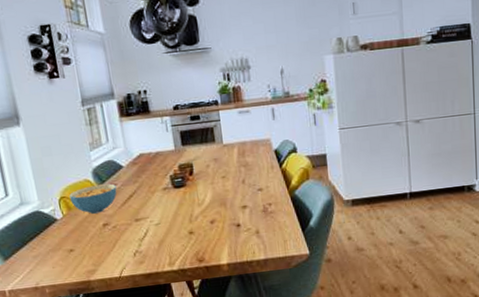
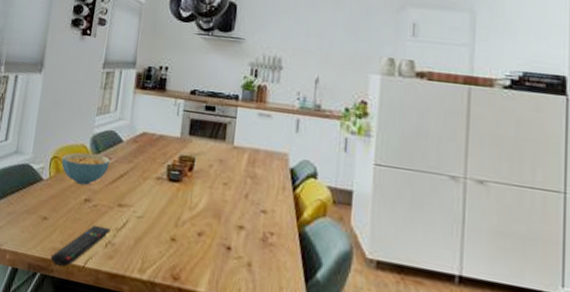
remote control: none [87,240,135,283] -> present [50,224,111,266]

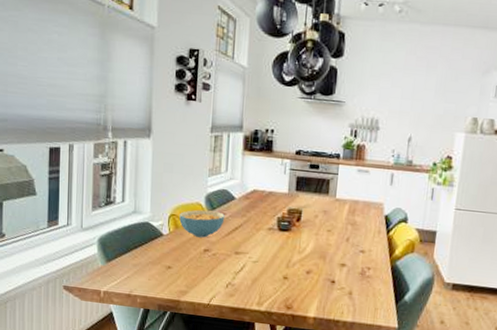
remote control: present [50,224,111,266] -> none [178,270,230,305]

